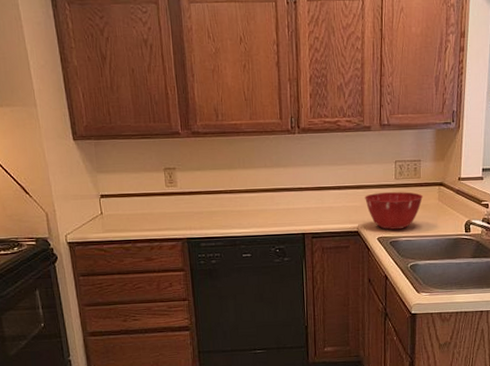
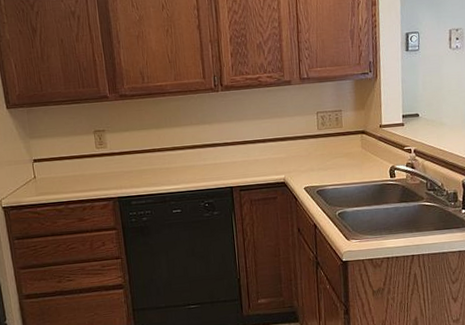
mixing bowl: present [365,192,424,230] -> none [289,141,347,179]

